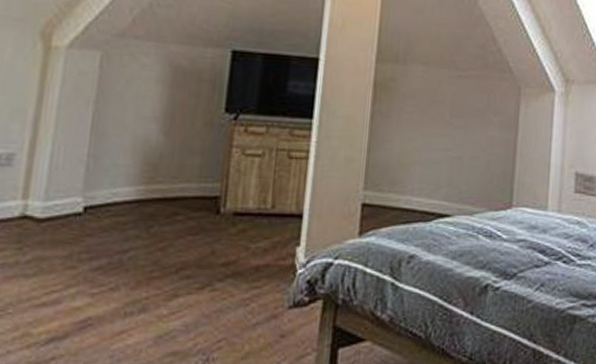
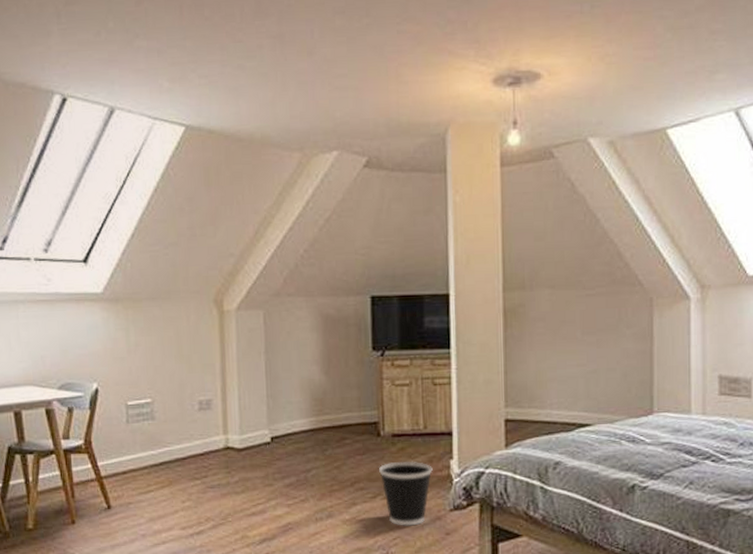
wastebasket: none [212,245,275,325] -> present [379,461,433,526]

